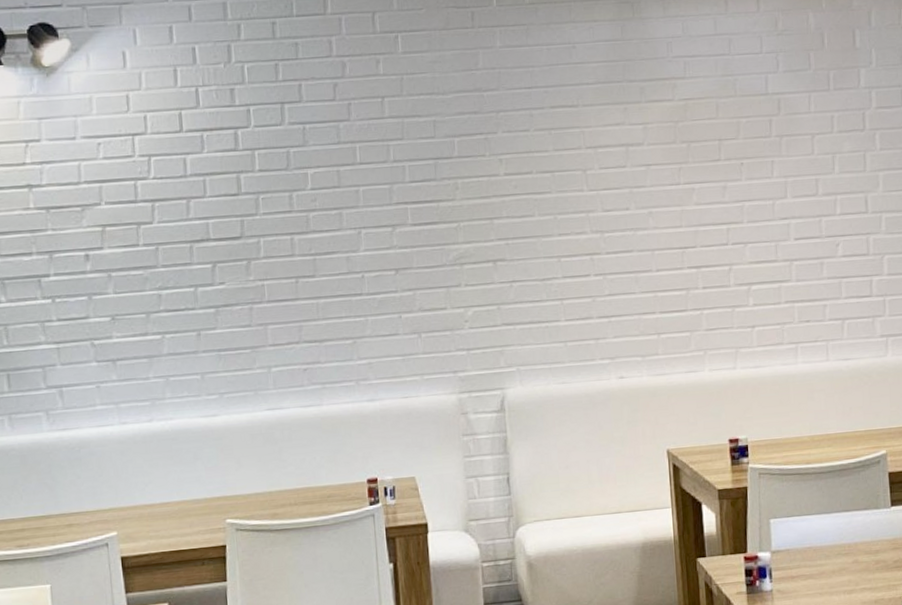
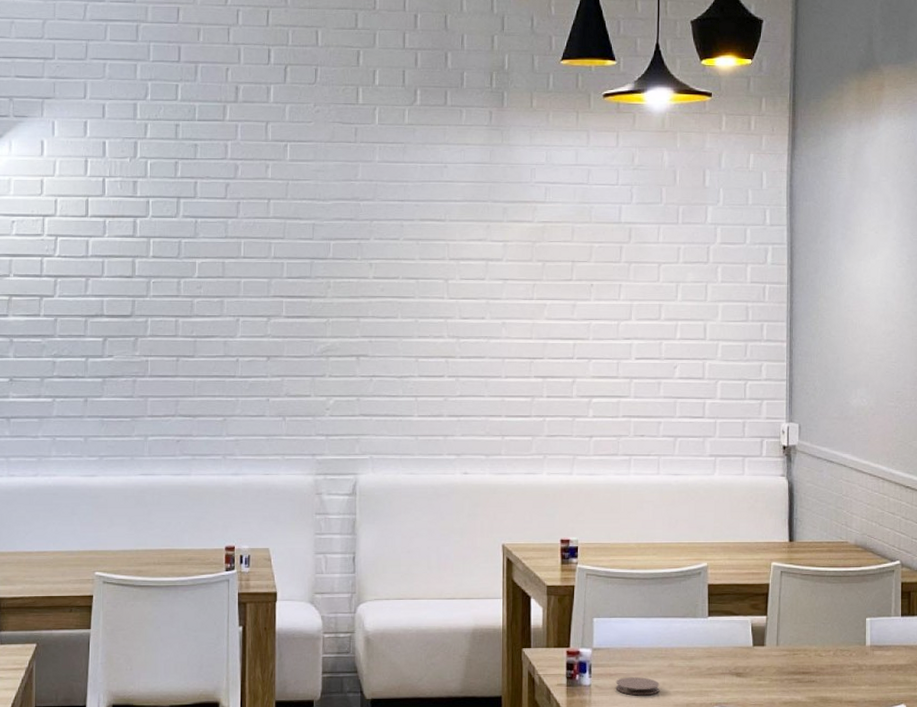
coaster: none [798,577,845,597] -> present [615,677,660,696]

